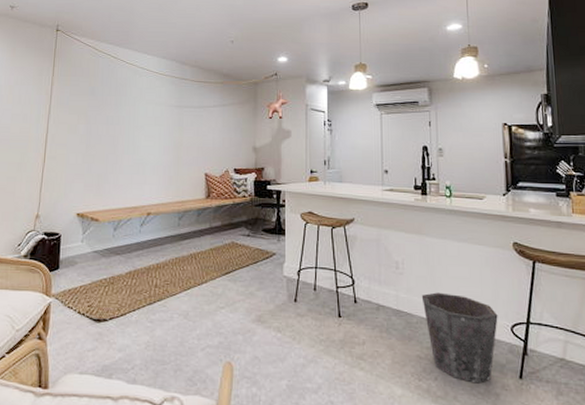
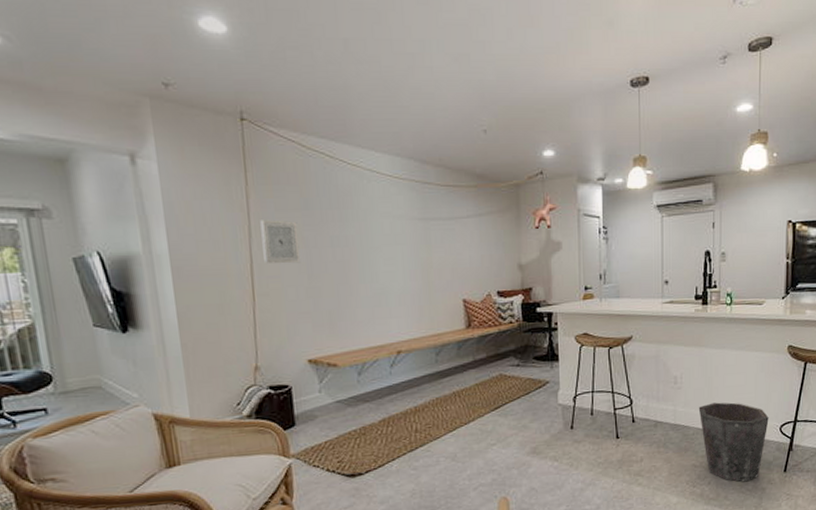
wall art: none [56,101,84,135] -> present [260,220,301,264]

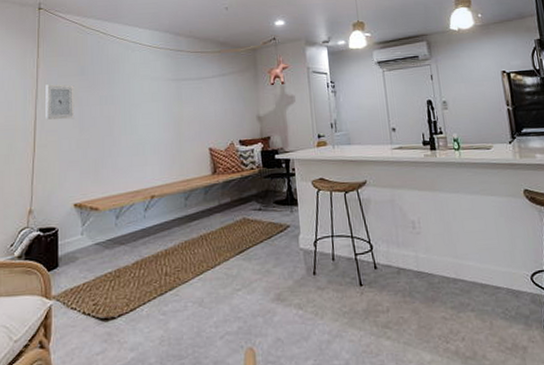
waste bin: present [698,402,769,482] -> none [440,248,518,339]

